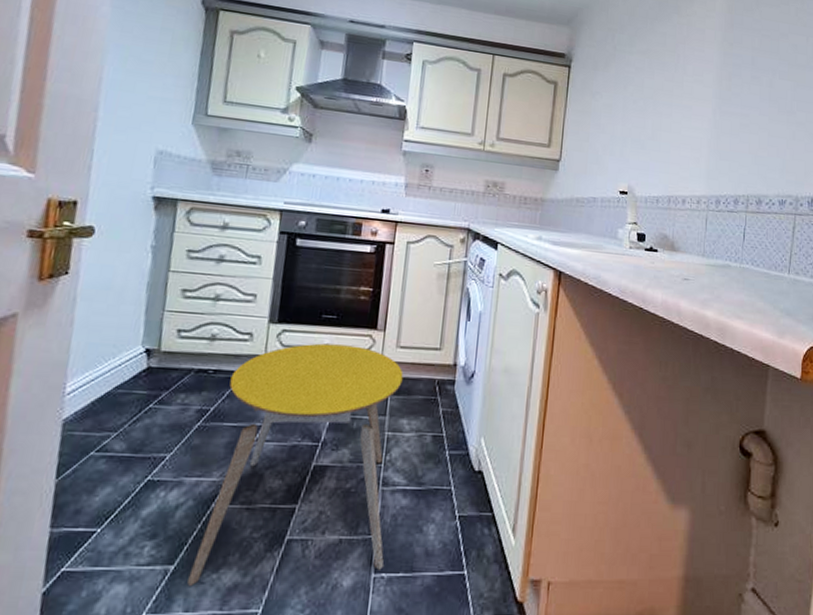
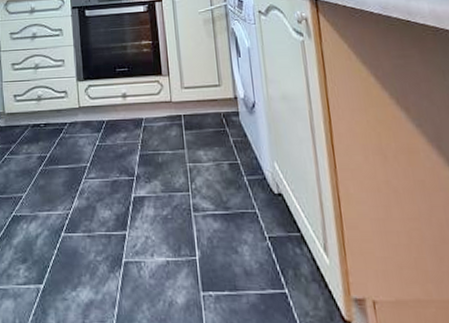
stool: present [187,343,404,586] -> none [55,91,210,302]

